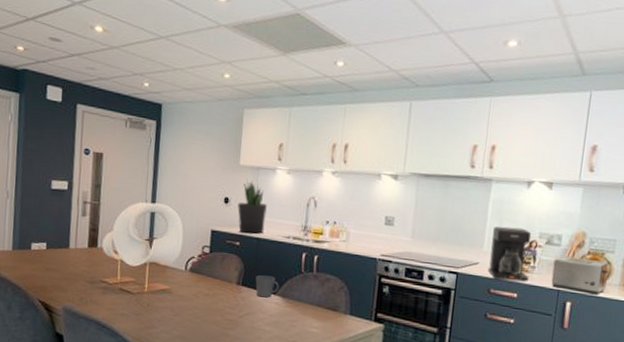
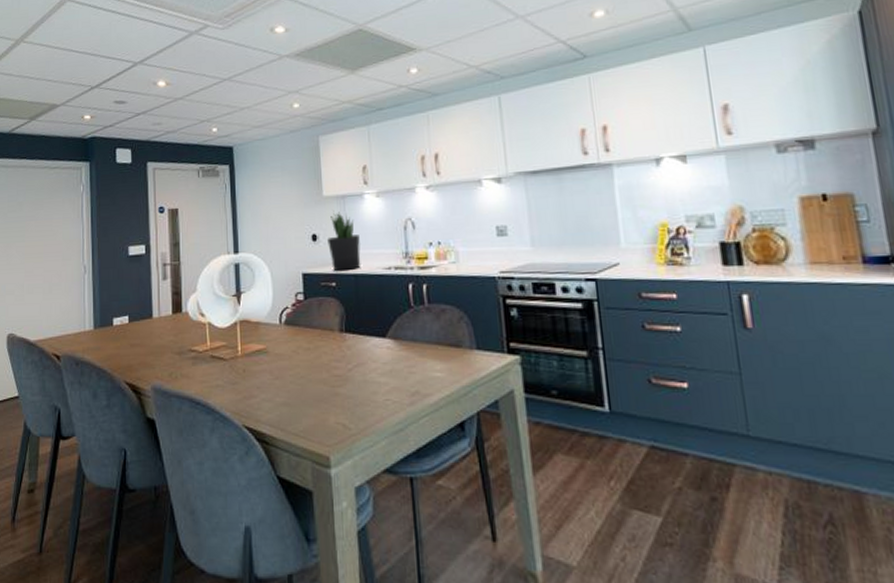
cup: present [255,275,279,298] -> none [360,316,388,343]
coffee maker: present [487,226,532,282] -> none [626,214,687,279]
toaster: present [551,256,609,296] -> none [712,238,788,282]

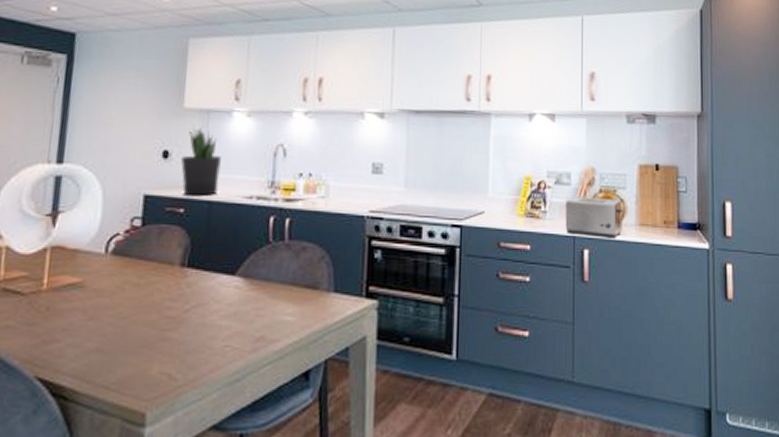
toaster: none [712,238,788,282] -> present [565,196,623,240]

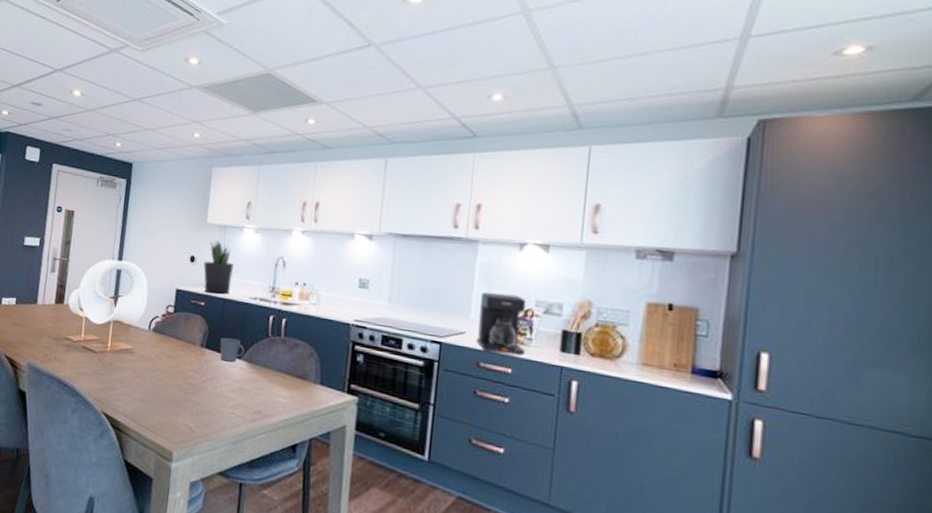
cup: none [207,250,240,281] -> present [220,337,245,362]
coffee maker: none [495,166,541,230] -> present [476,292,527,356]
toaster: present [565,196,623,240] -> none [552,327,623,376]

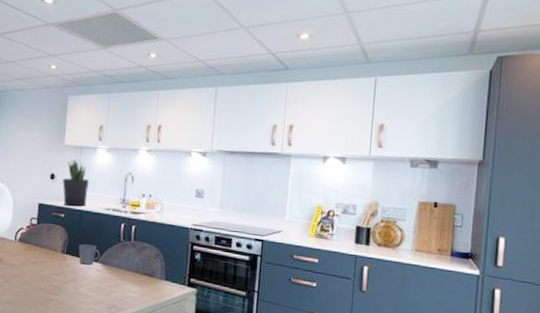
coffee maker: present [476,292,527,356] -> none [290,197,329,248]

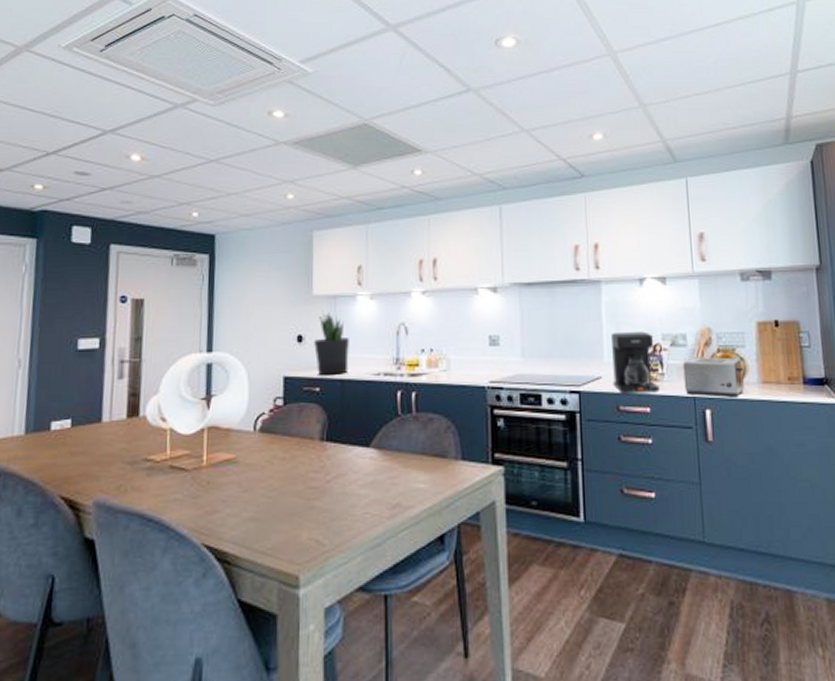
cup: present [78,244,100,265] -> none [343,424,372,453]
coffee maker: none [290,197,329,248] -> present [610,331,660,393]
toaster: none [349,224,402,261] -> present [683,357,744,399]

